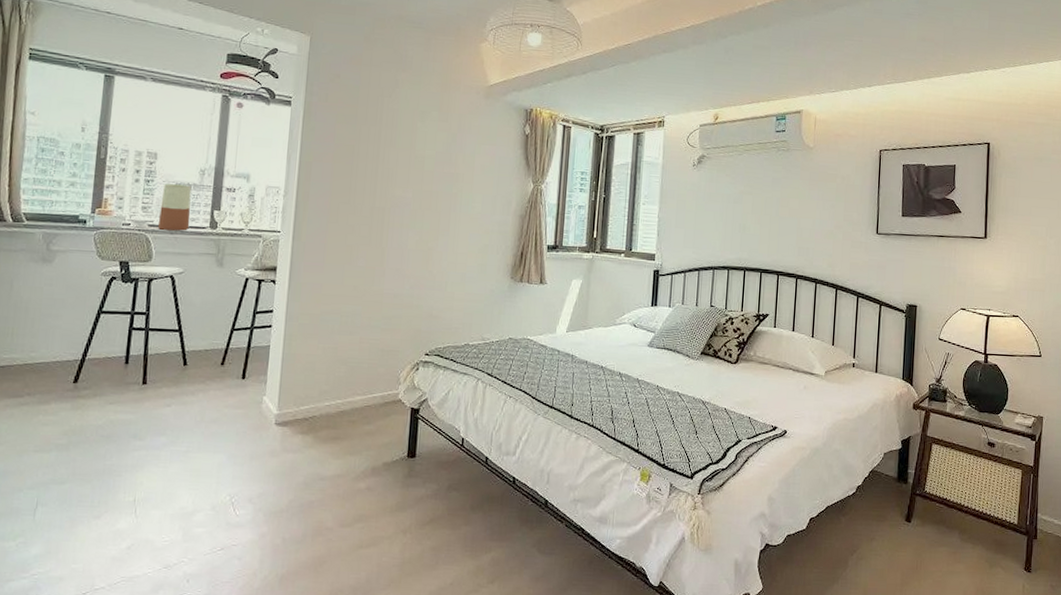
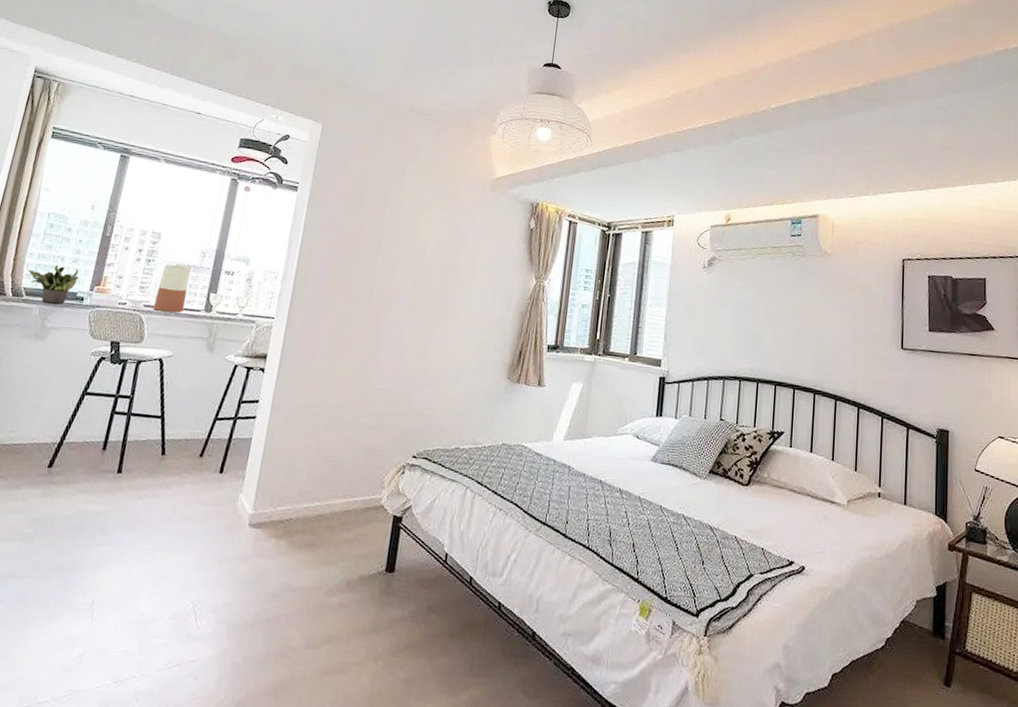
potted plant: none [24,188,79,229] -> present [27,264,79,306]

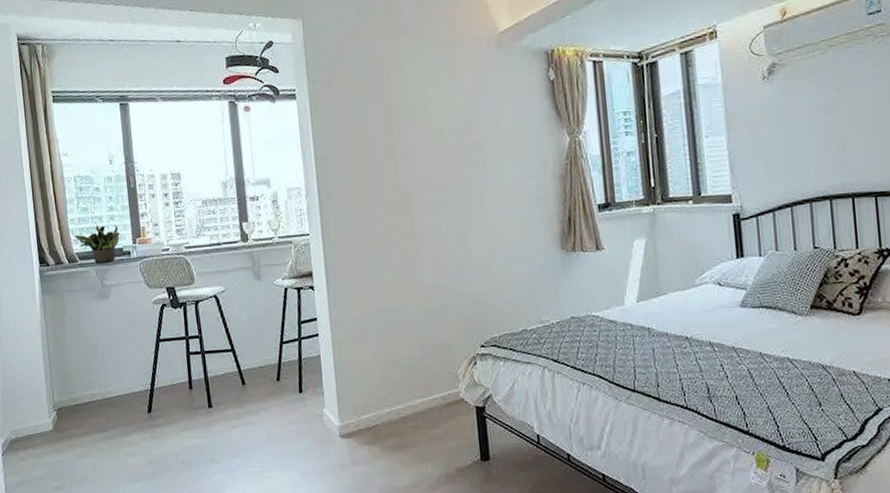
vase: present [153,264,191,314] -> none [192,201,223,251]

